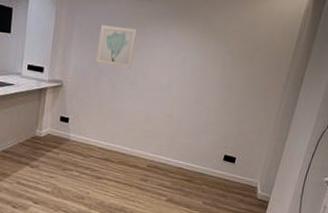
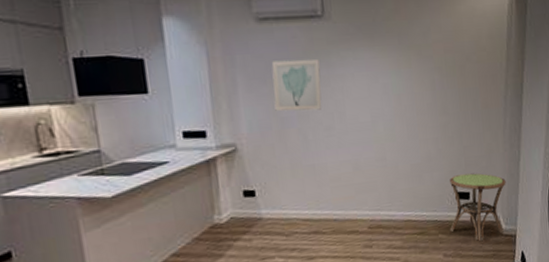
side table: none [213,141,270,199] -> present [450,173,506,241]

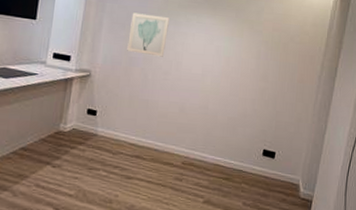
side table: present [450,173,506,241] -> none [253,135,310,198]

